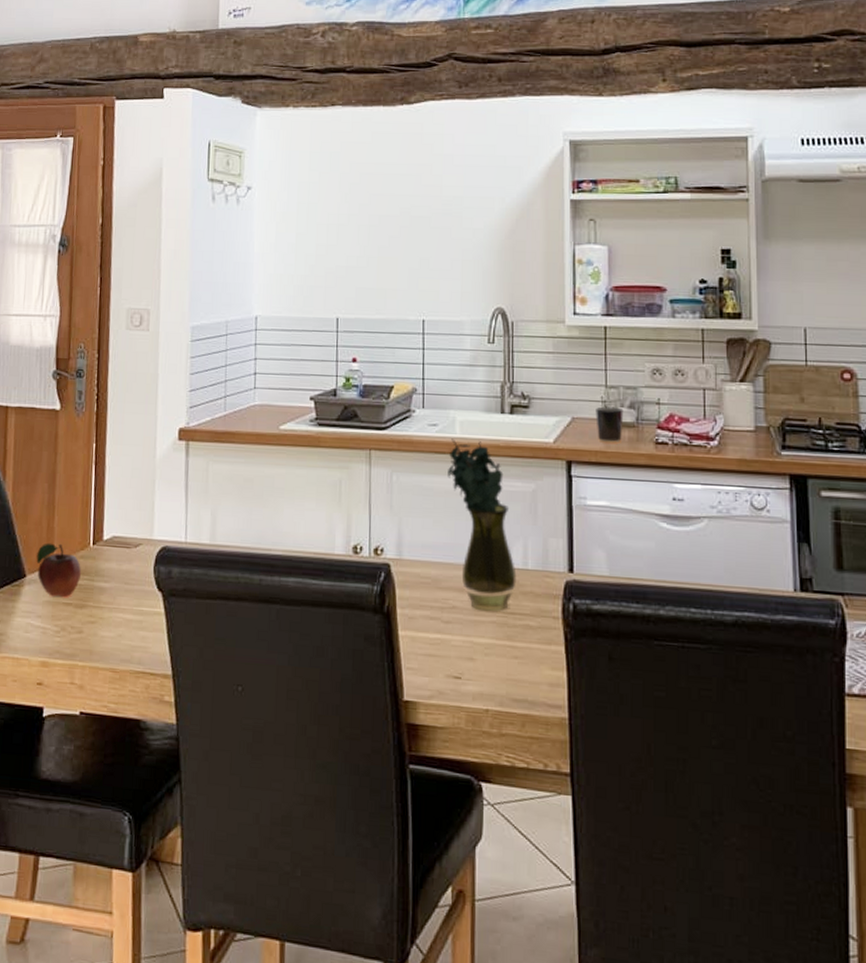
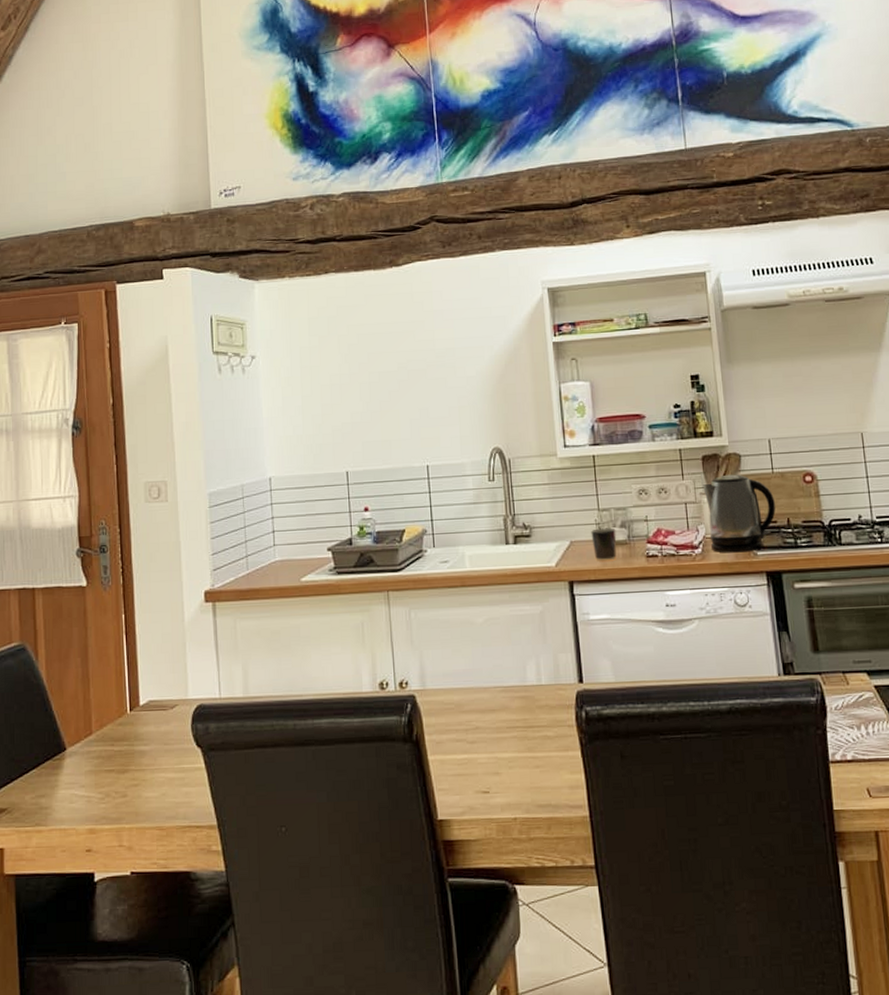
fruit: present [36,542,82,598] -> none [75,714,121,766]
vase: present [448,438,517,612] -> none [461,572,533,729]
kettle: none [725,362,806,451] -> present [703,474,776,553]

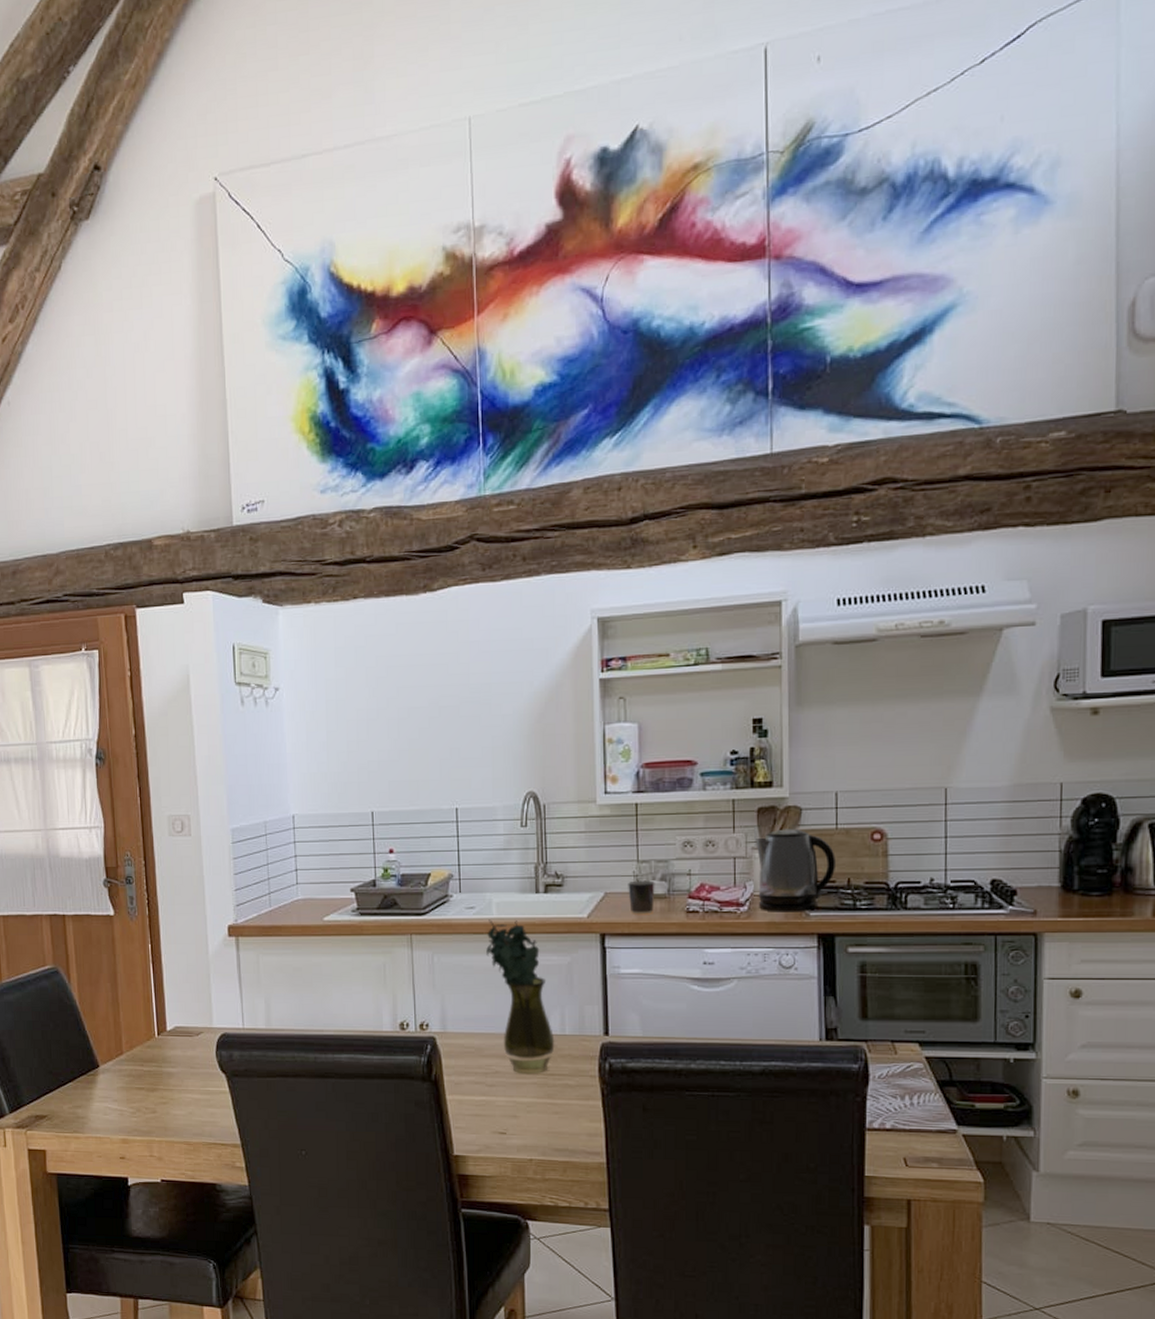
vase: none [461,572,533,729] -> present [486,919,555,1075]

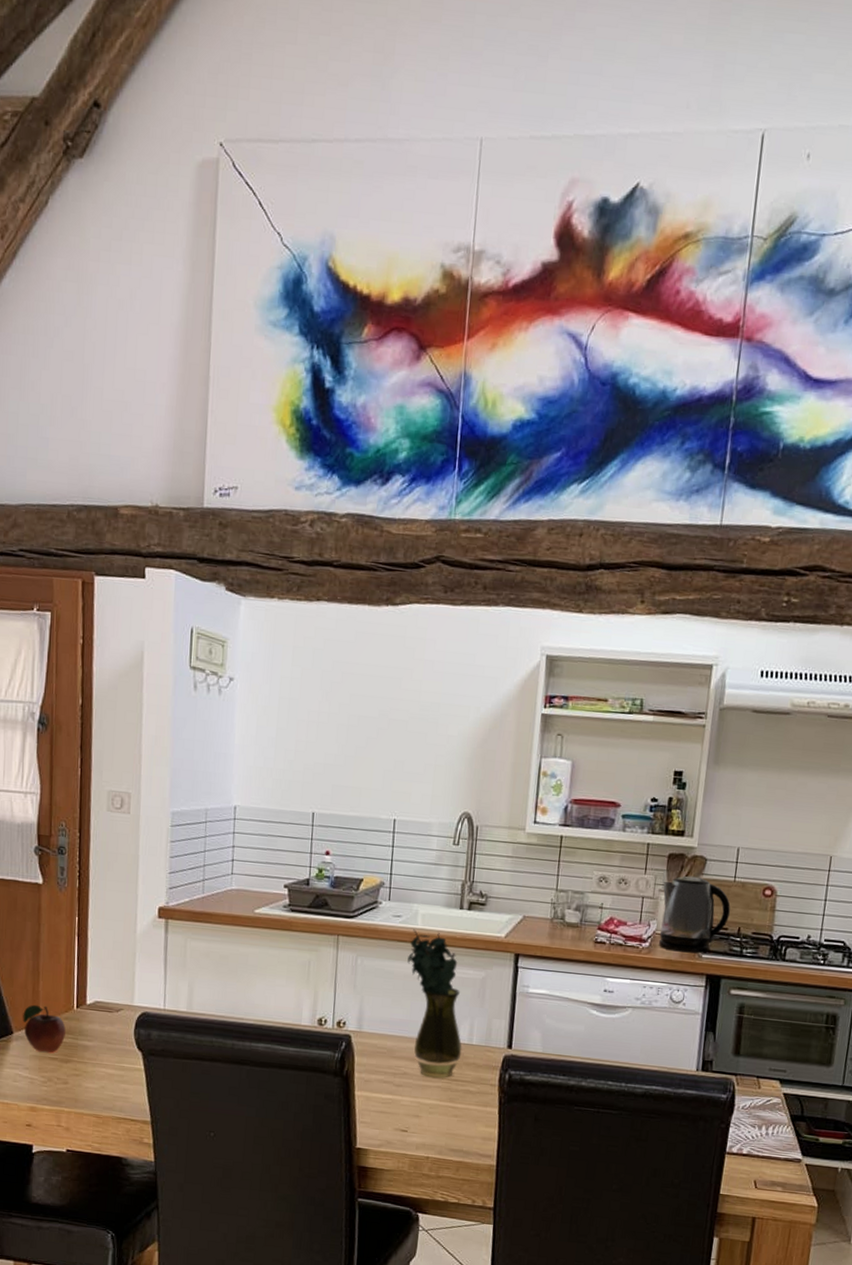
fruit: none [107,1036,150,1083] -> present [23,1004,67,1053]
mug: present [628,880,655,915] -> none [544,907,570,941]

